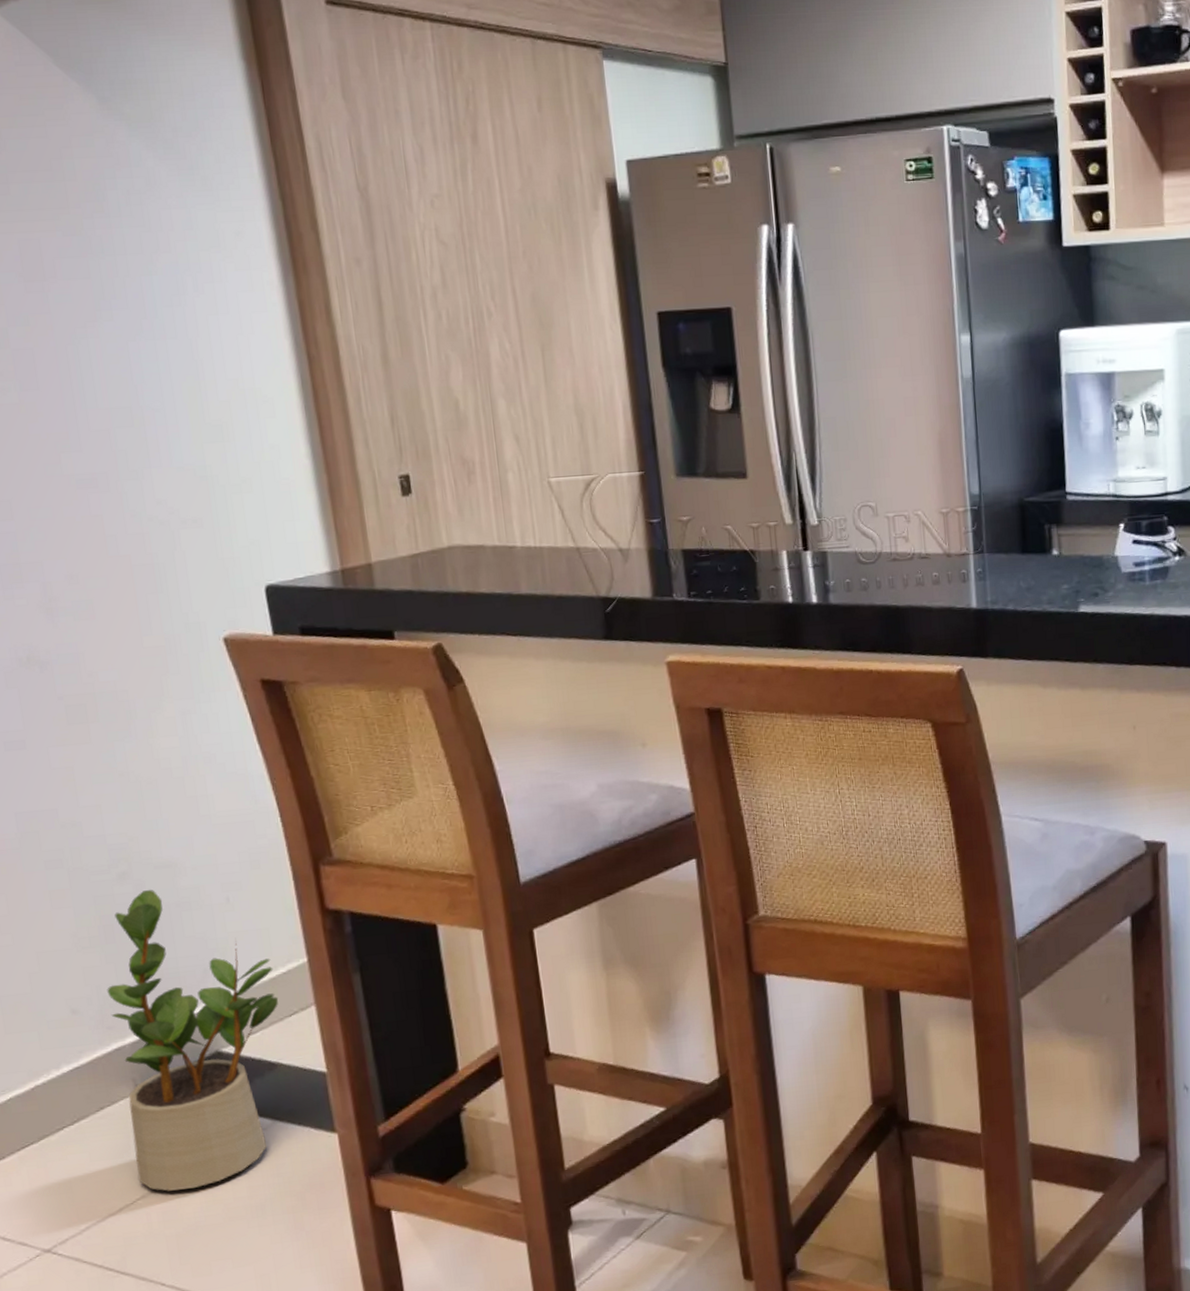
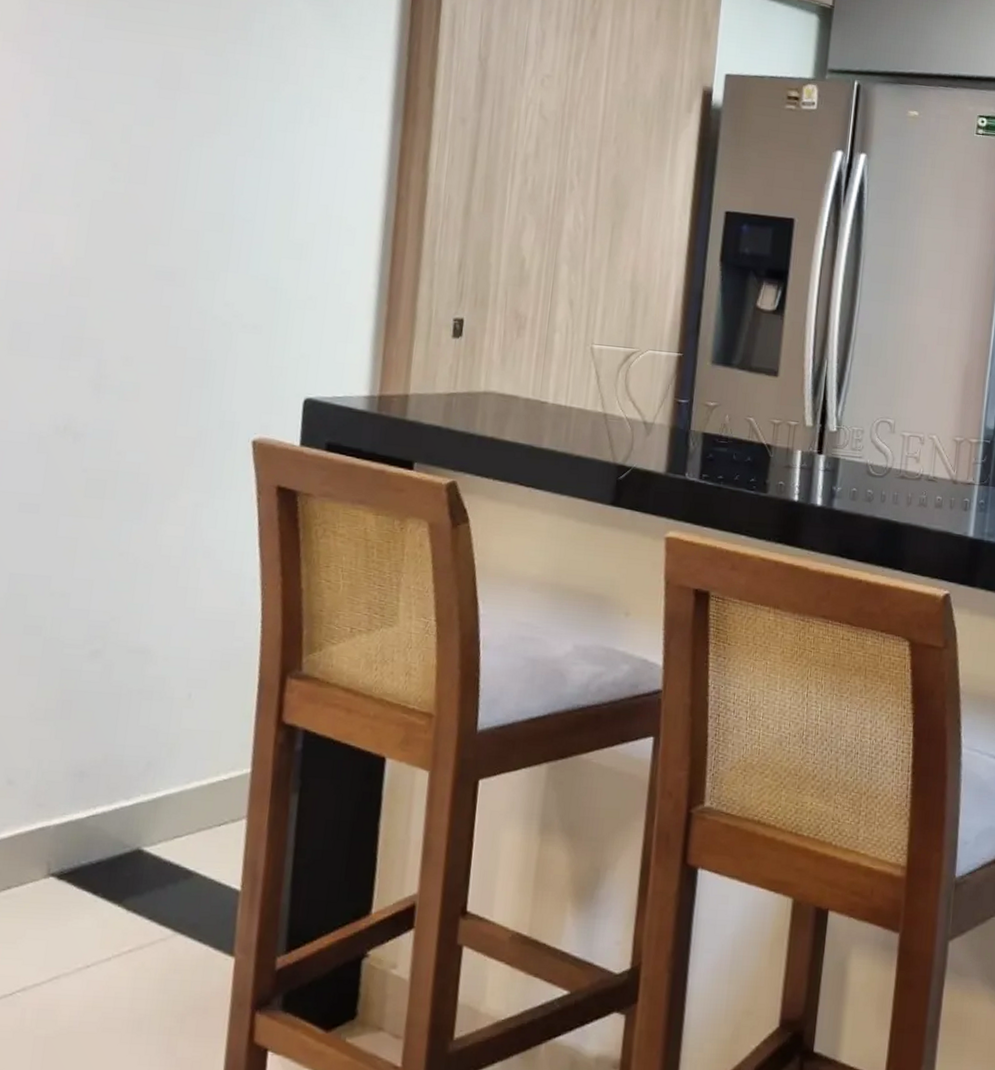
potted plant: present [107,889,279,1191] -> none [24,671,216,990]

